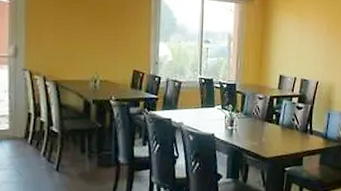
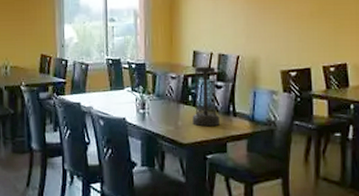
vase: none [275,89,298,143] -> present [192,66,220,127]

